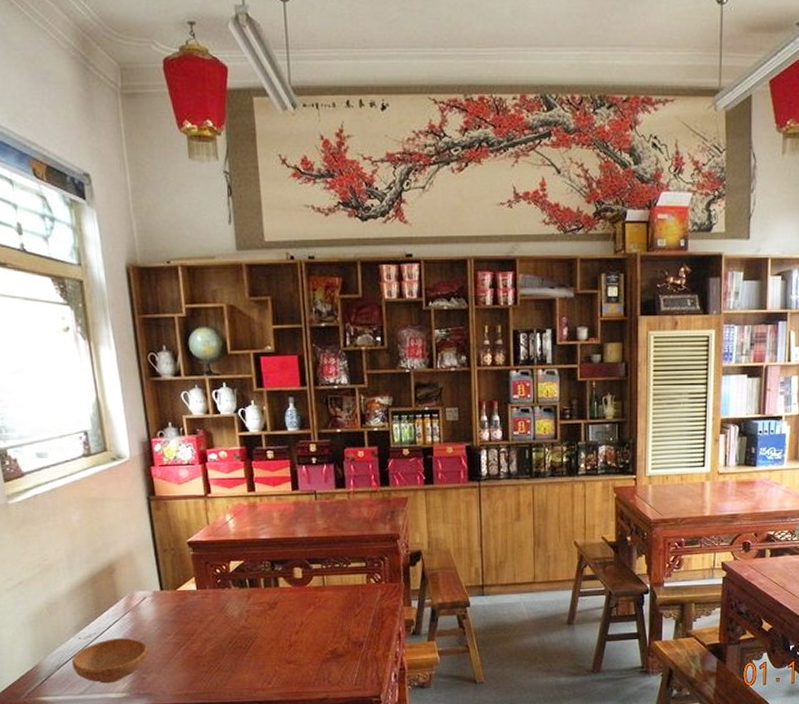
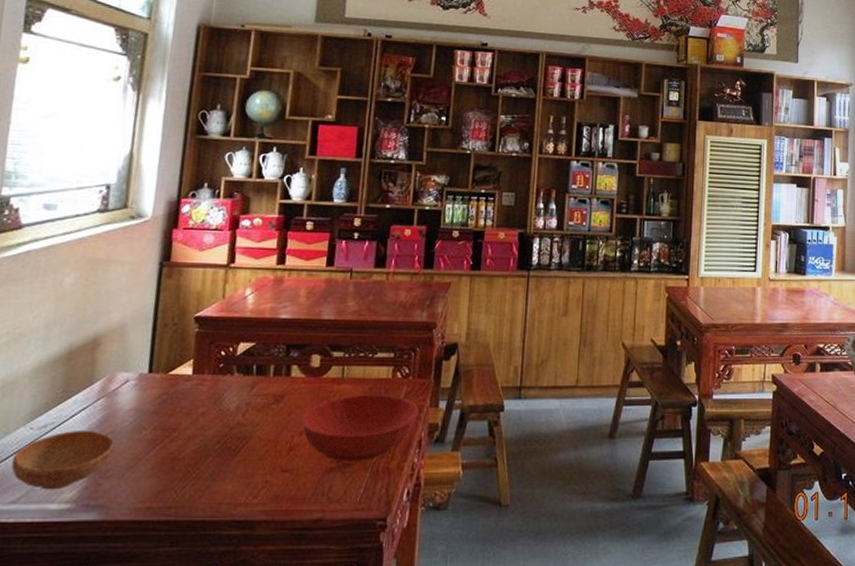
bowl: none [294,597,395,654] -> present [299,394,419,463]

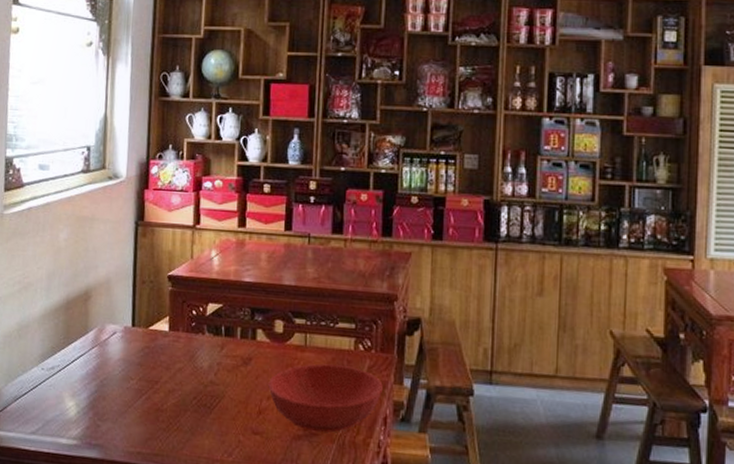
bowl: present [11,431,115,490] -> none [29,374,109,427]

